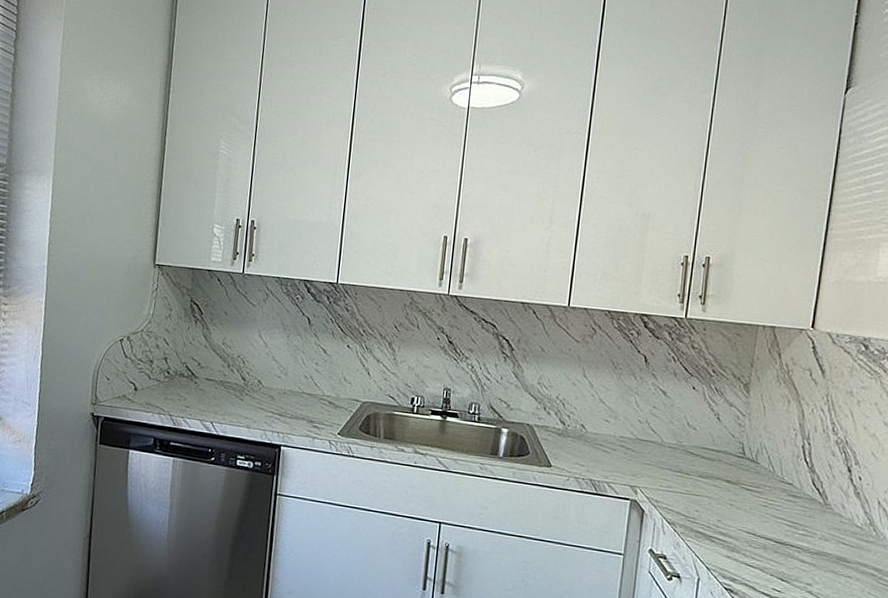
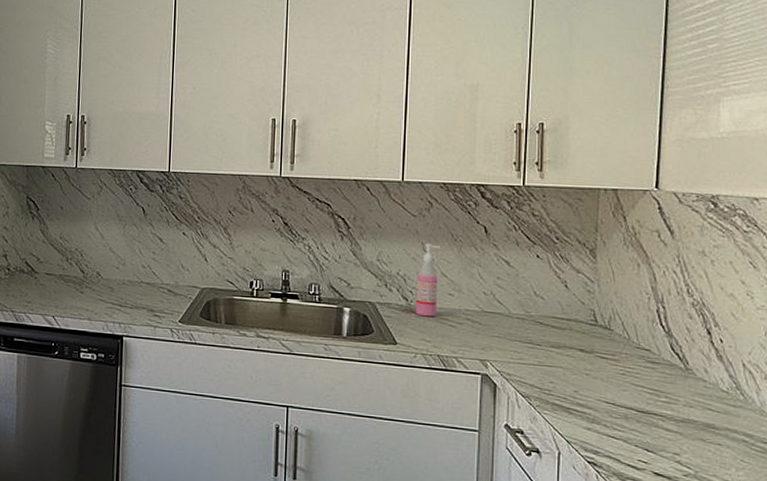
soap dispenser: none [571,370,601,442] -> present [415,244,441,317]

